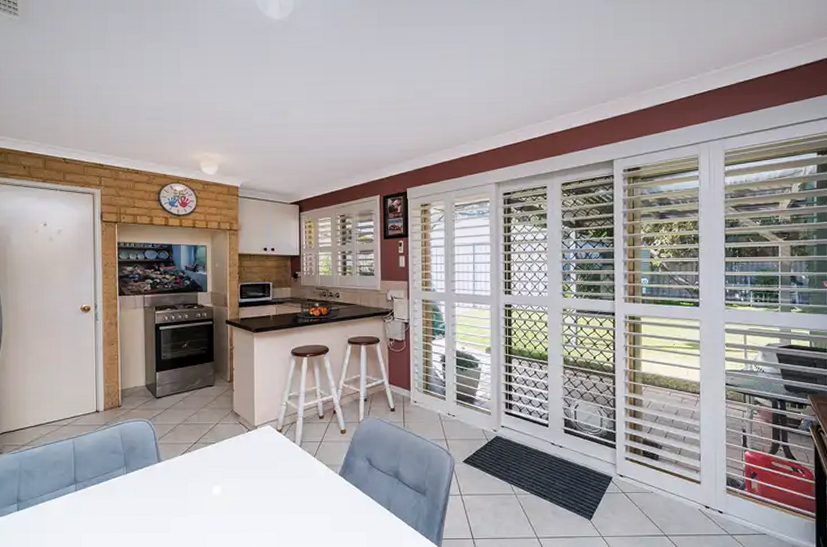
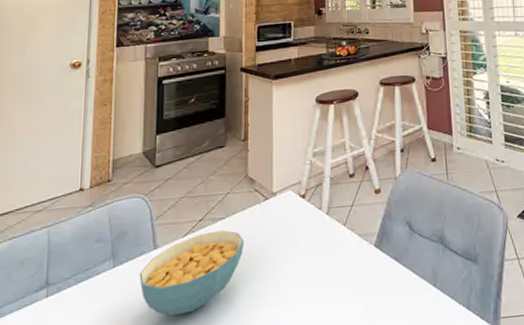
cereal bowl: none [147,452,231,514] -> present [139,230,245,316]

